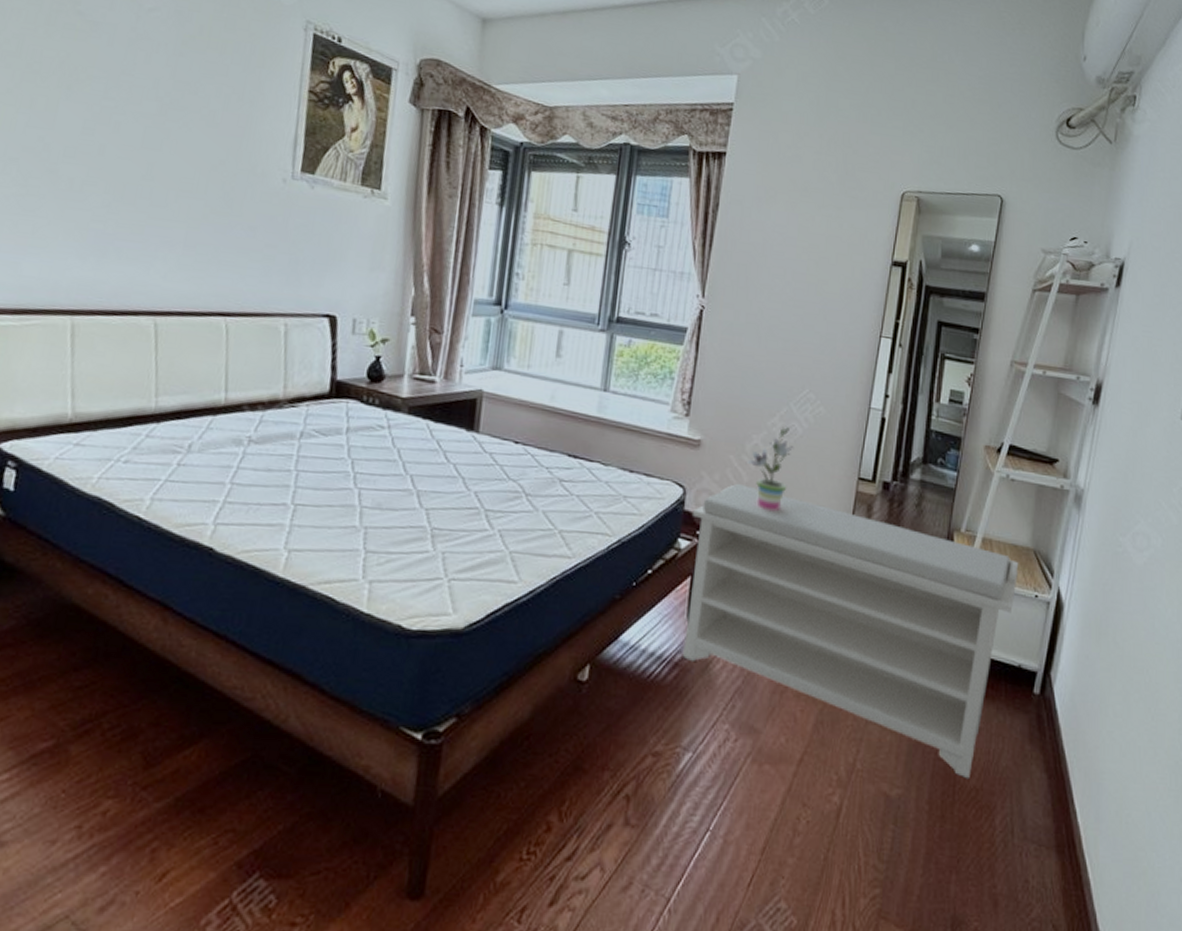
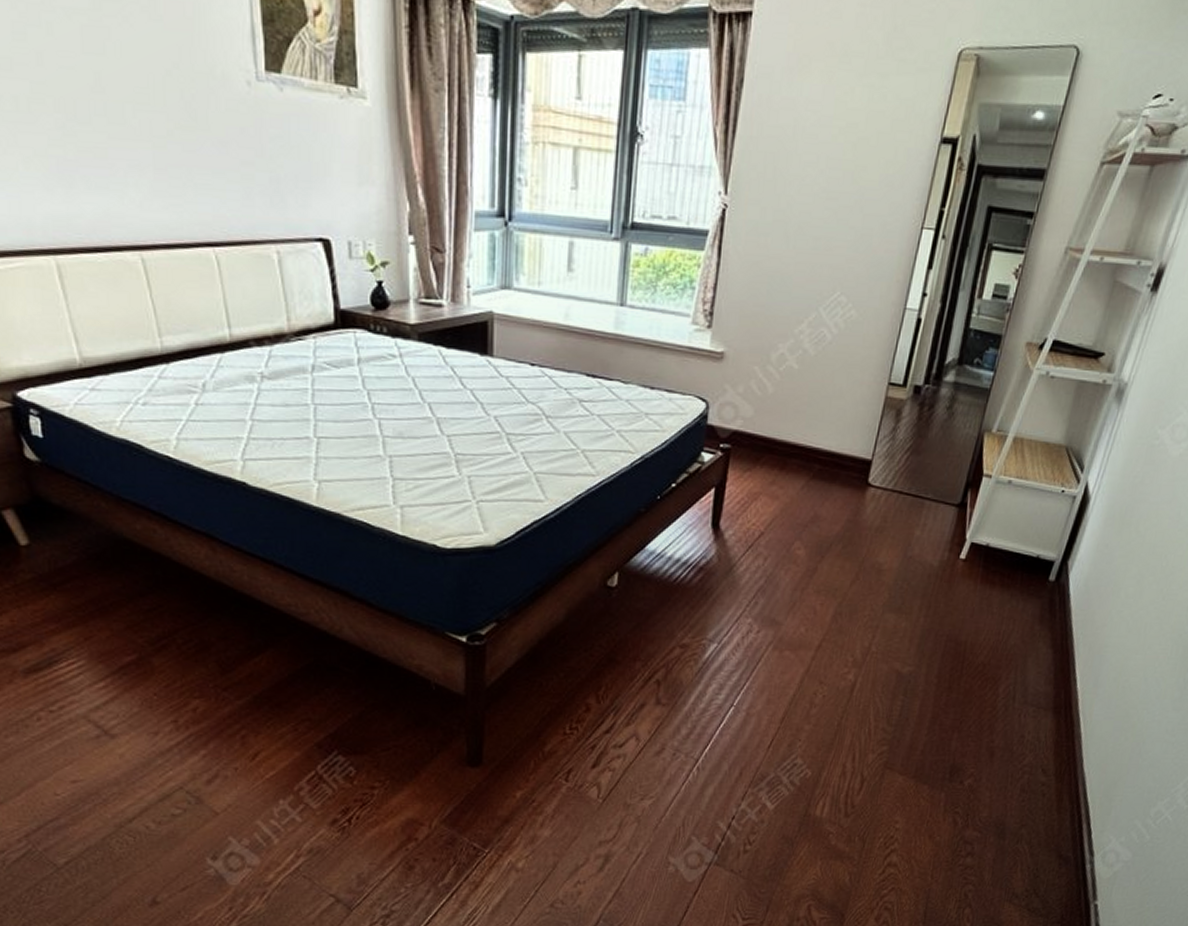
bench: present [683,483,1019,780] -> none [708,394,1049,657]
potted plant: present [746,427,794,511] -> none [771,334,822,420]

